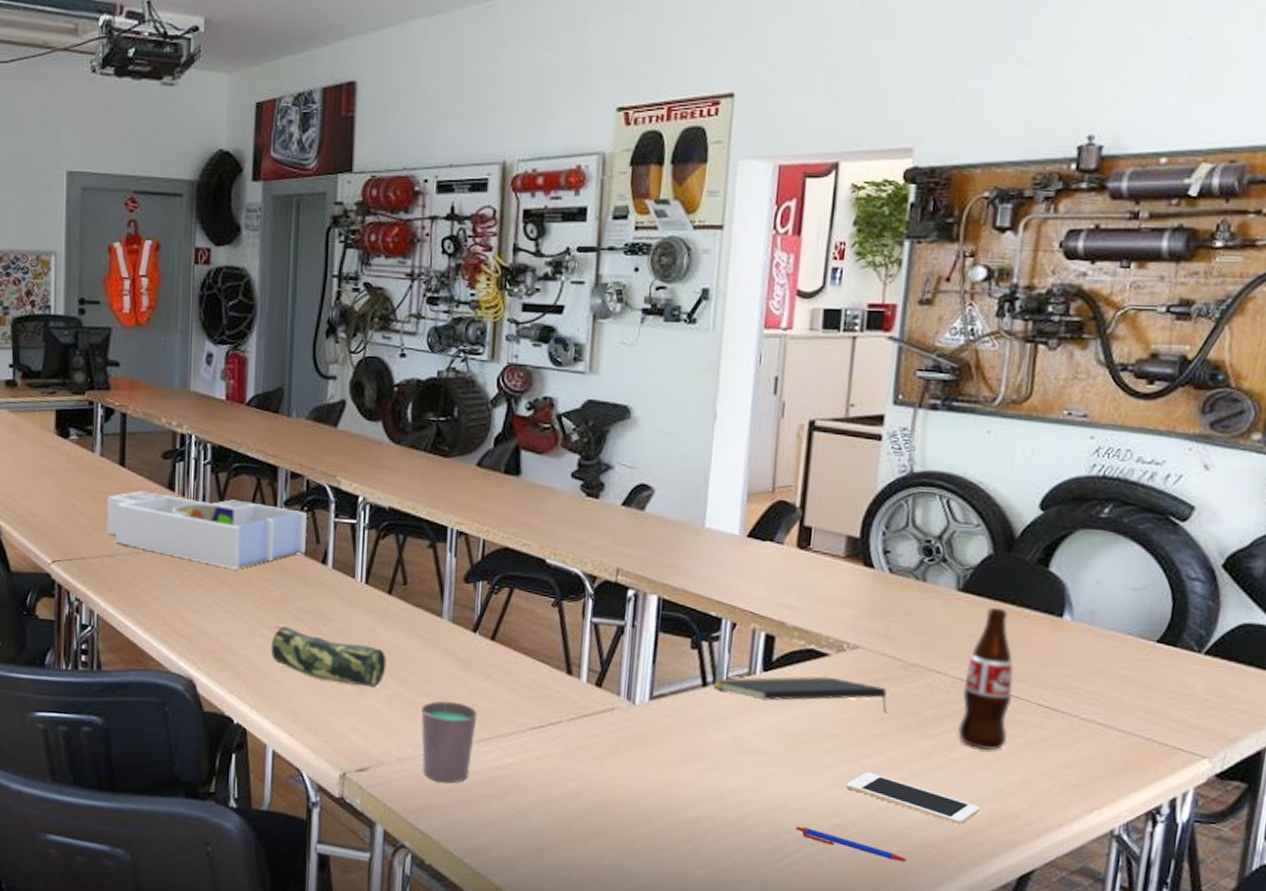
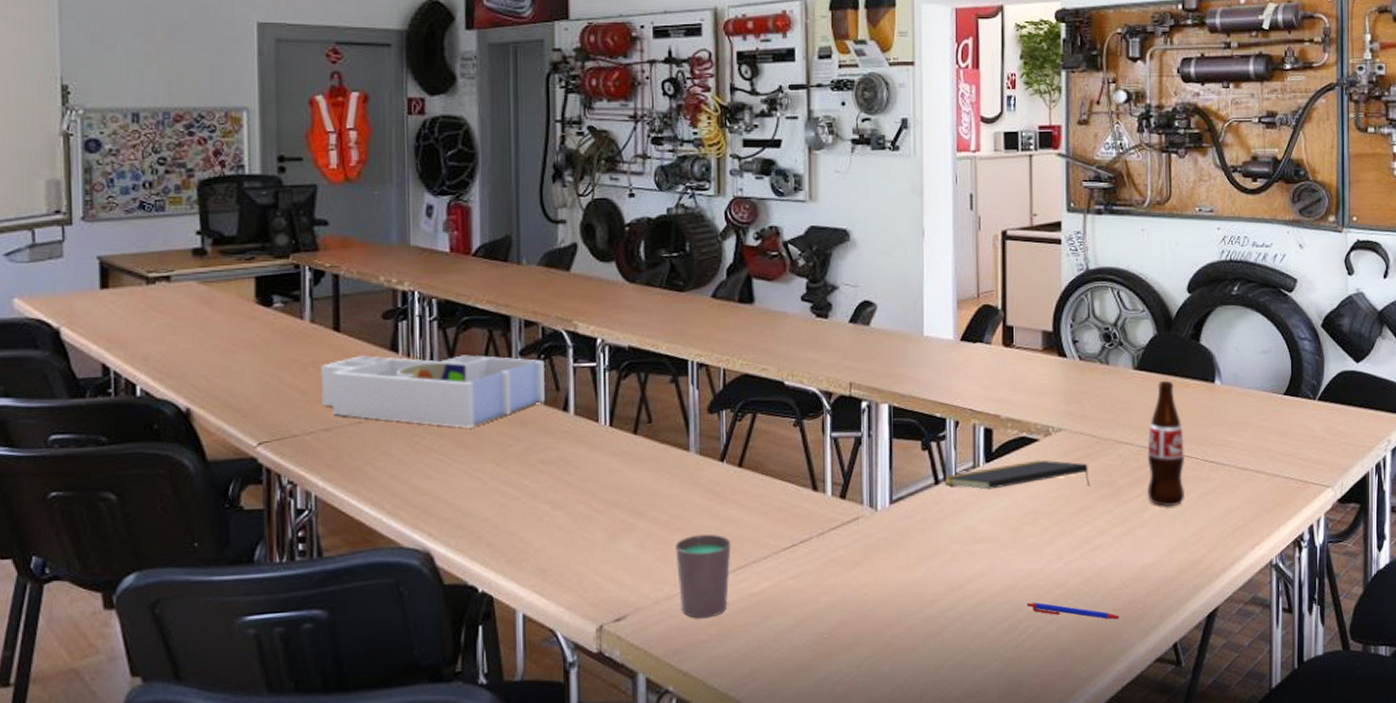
pencil case: present [270,626,387,688] -> none [514,481,637,532]
cell phone: present [845,772,981,825] -> none [1064,542,1172,577]

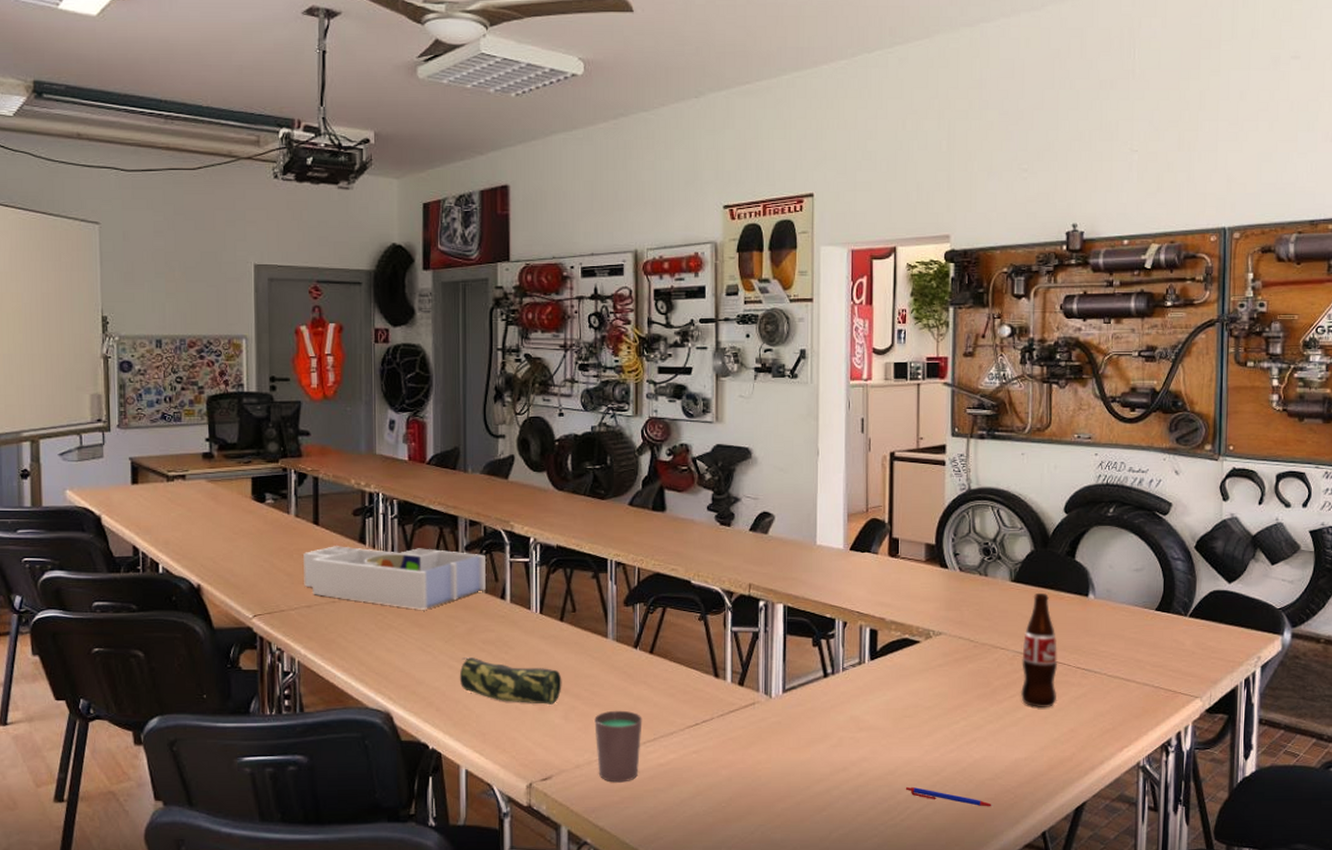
pencil case: none [514,481,637,532] -> present [459,657,562,704]
notepad: present [944,460,1091,490] -> none [832,660,968,686]

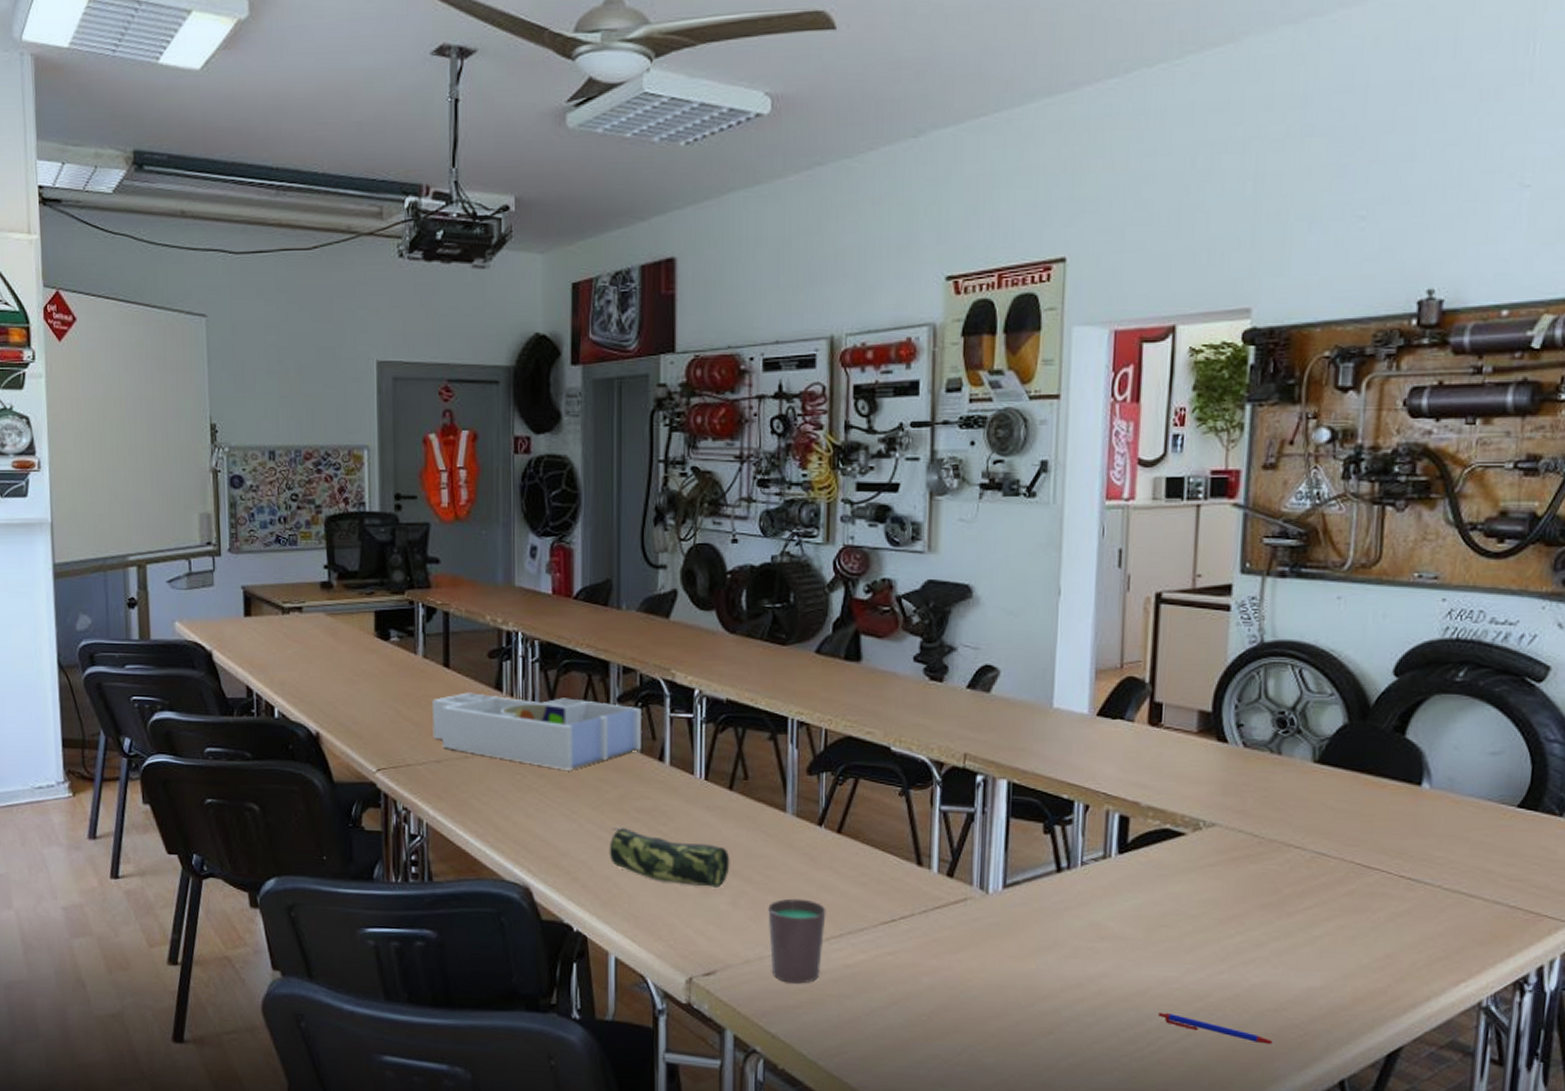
bottle: present [1020,592,1057,707] -> none [1318,778,1374,925]

